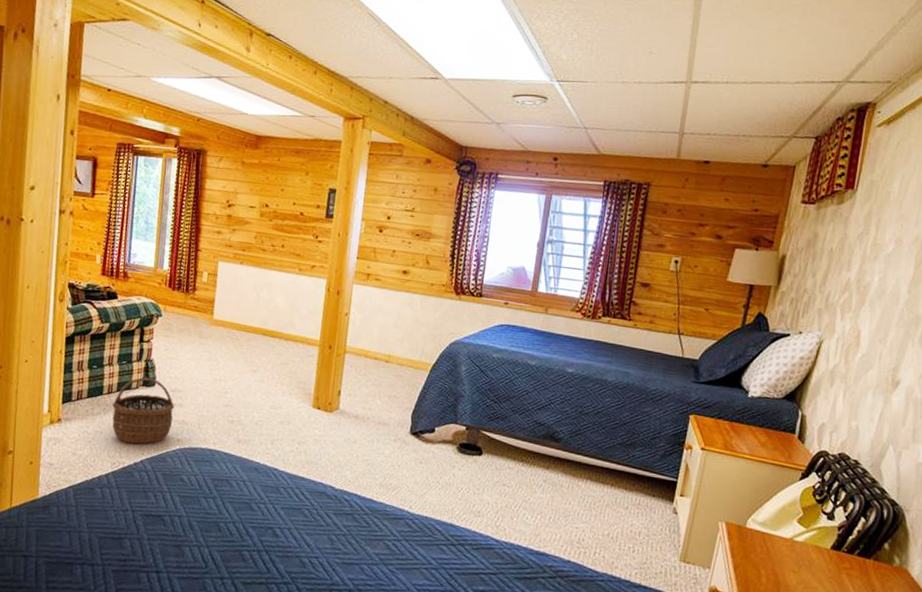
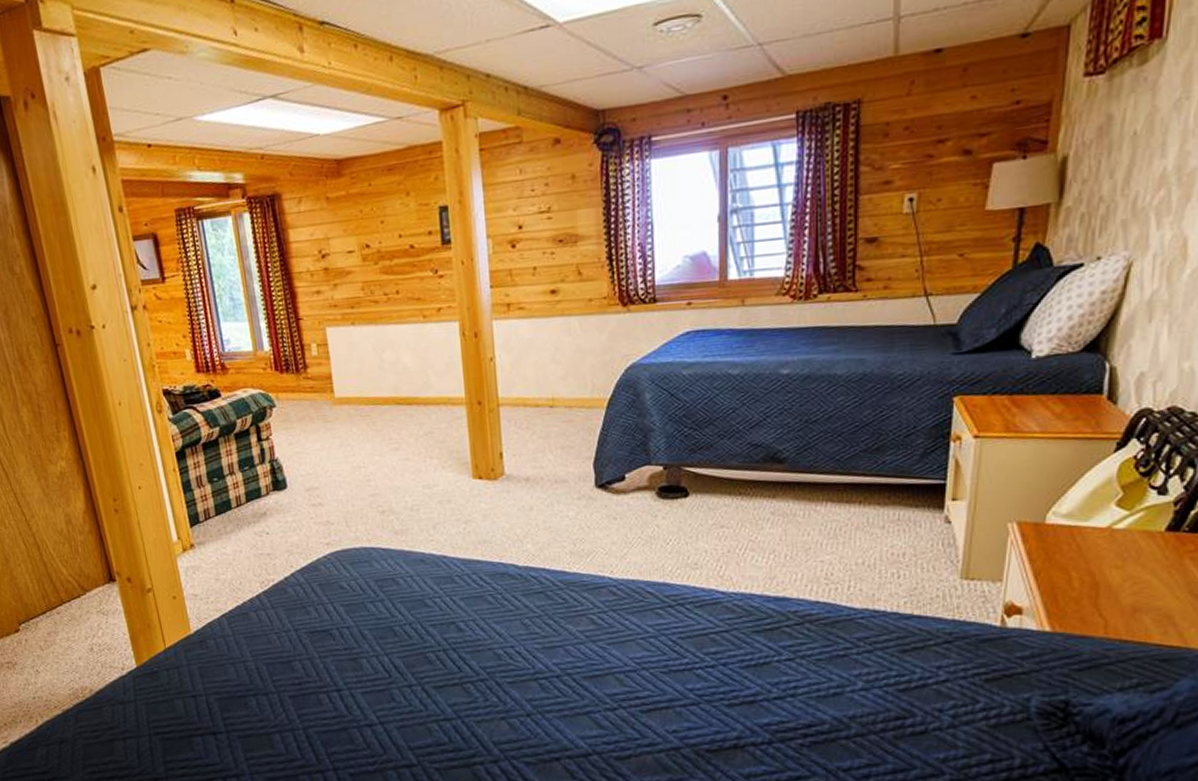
wicker basket: present [112,377,175,444] -> none [245,479,316,558]

